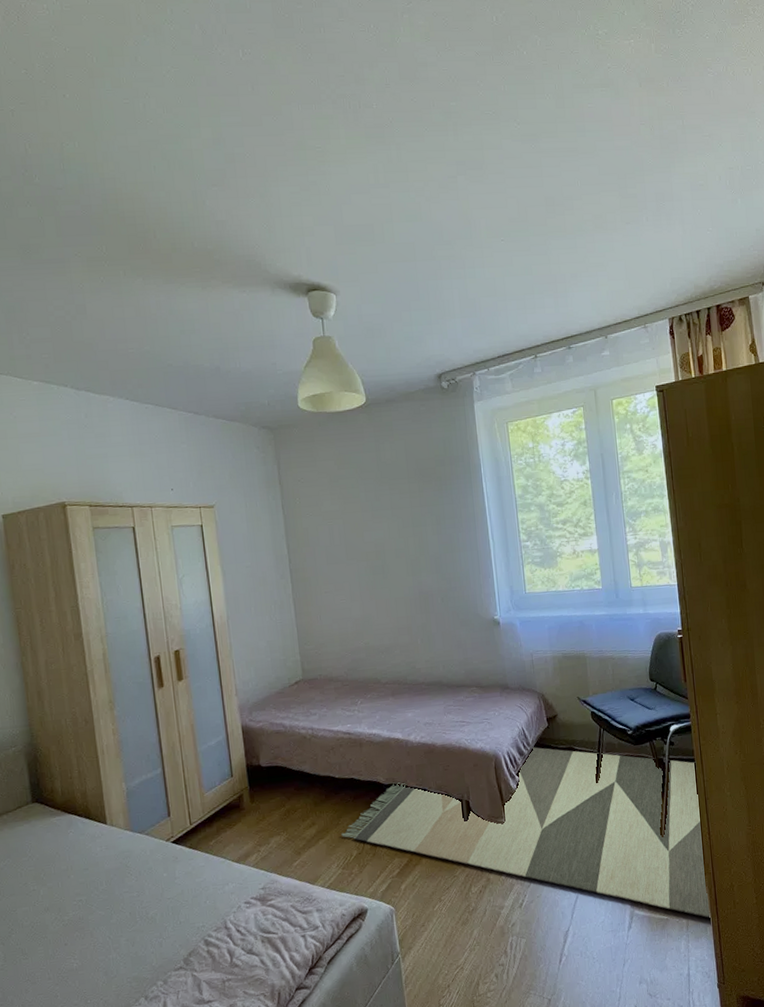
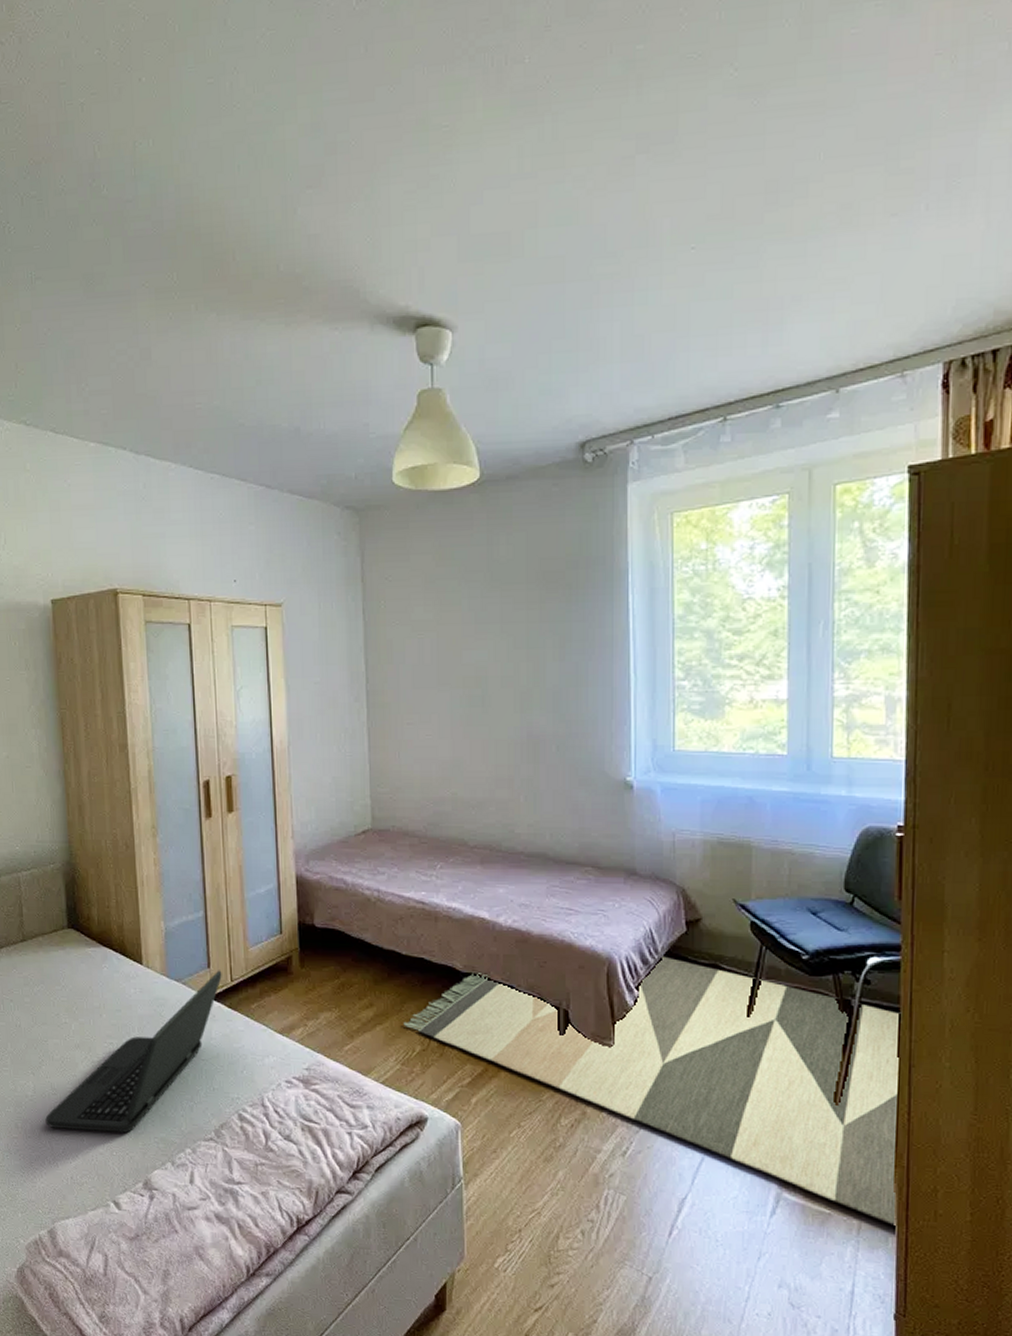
laptop: none [17,817,182,991] -> present [45,970,222,1134]

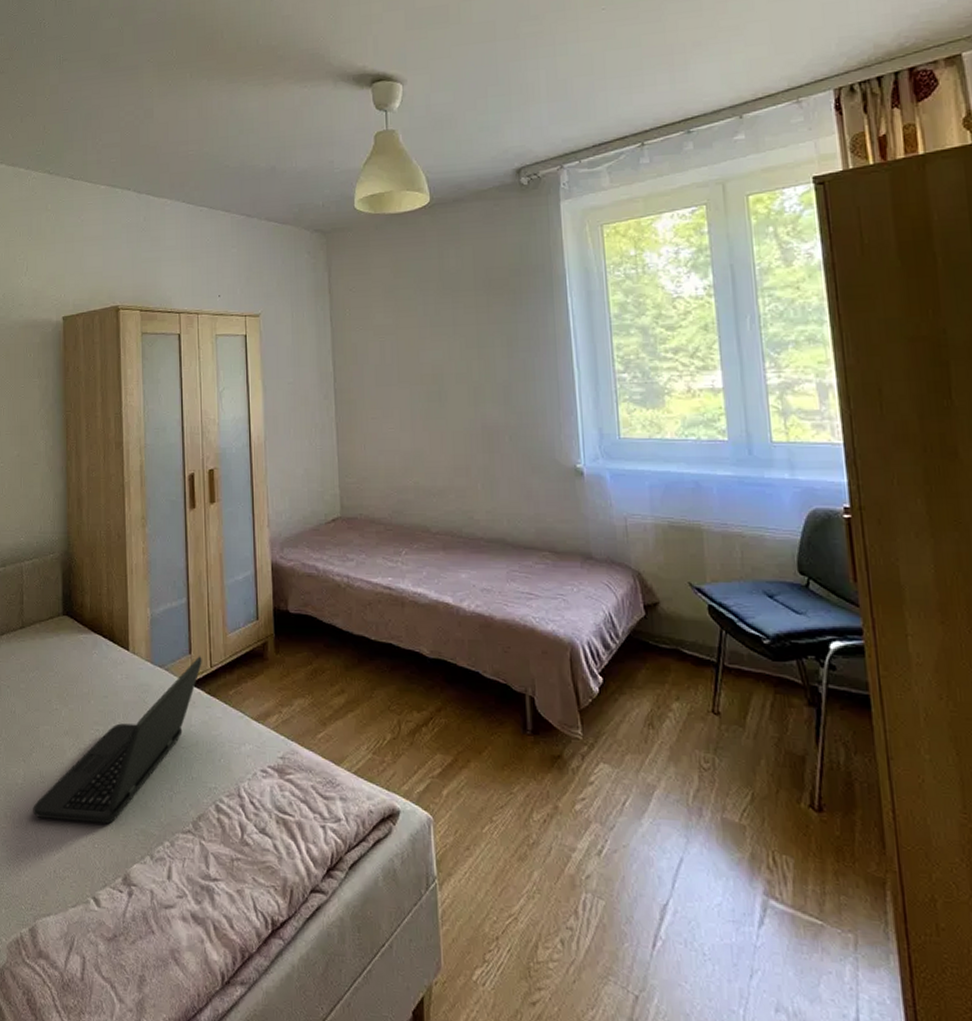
rug: present [403,956,901,1227] -> none [374,641,897,943]

